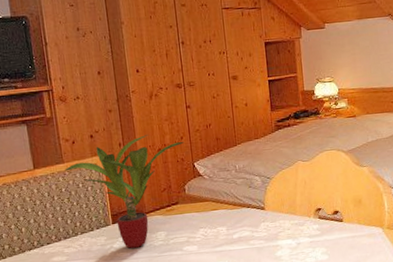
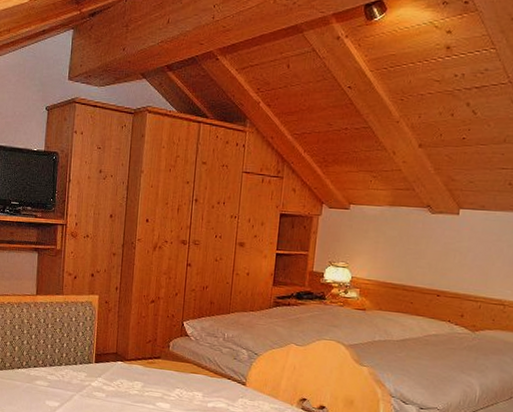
potted plant: present [64,135,185,248] -> none [62,284,179,392]

